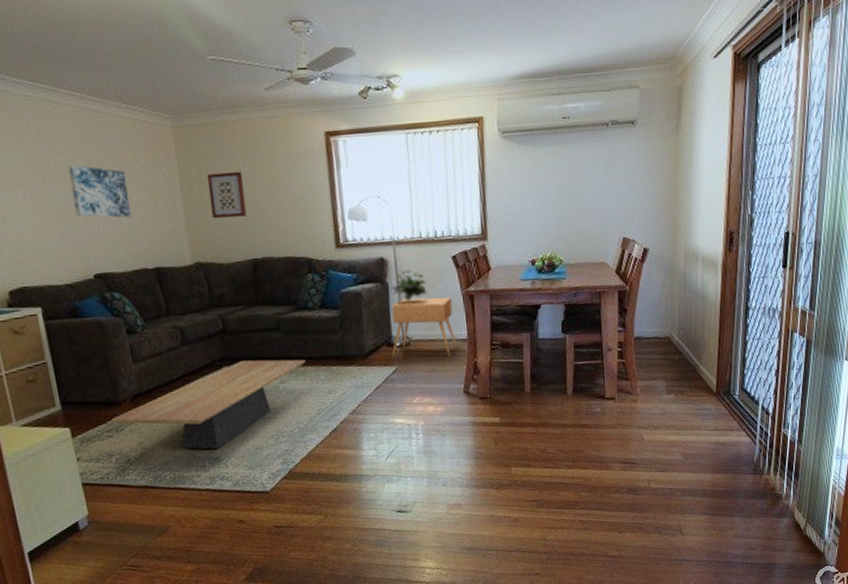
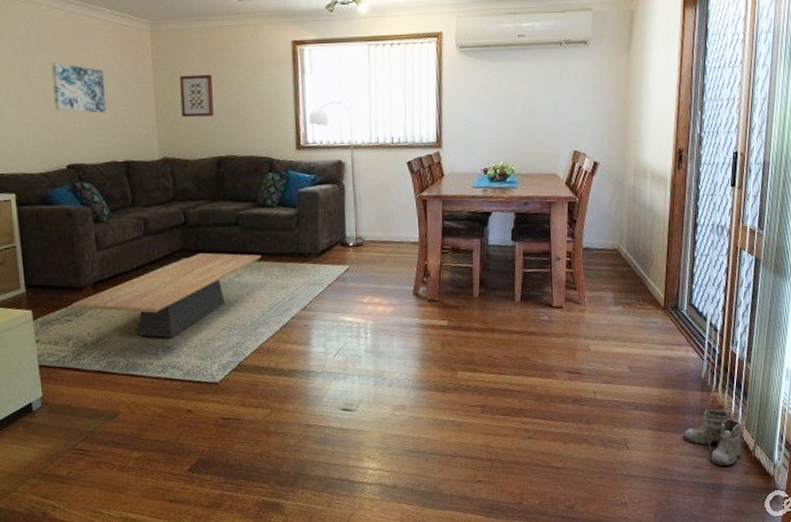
flowering plant: present [391,269,427,301] -> none [347,173,382,203]
side table: present [391,297,457,358] -> none [344,200,409,259]
boots: none [737,491,800,546] -> present [684,408,748,466]

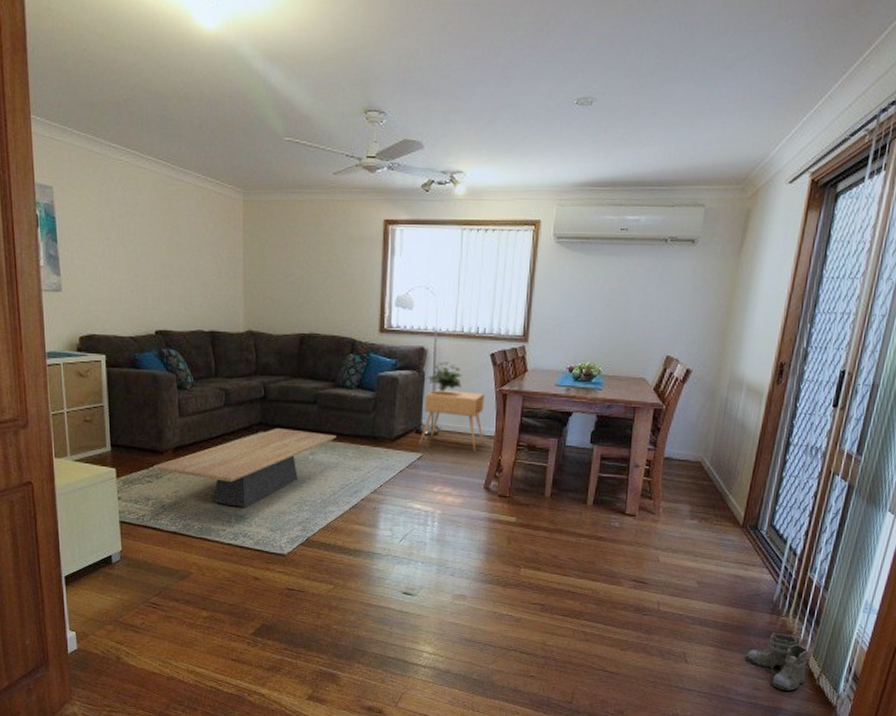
wall art: present [51,62,107,113] -> none [145,227,196,281]
wall art: present [179,74,214,118] -> none [268,248,302,292]
side table: none [344,200,409,259] -> present [419,389,485,451]
flowering plant: none [347,173,382,203] -> present [427,362,462,392]

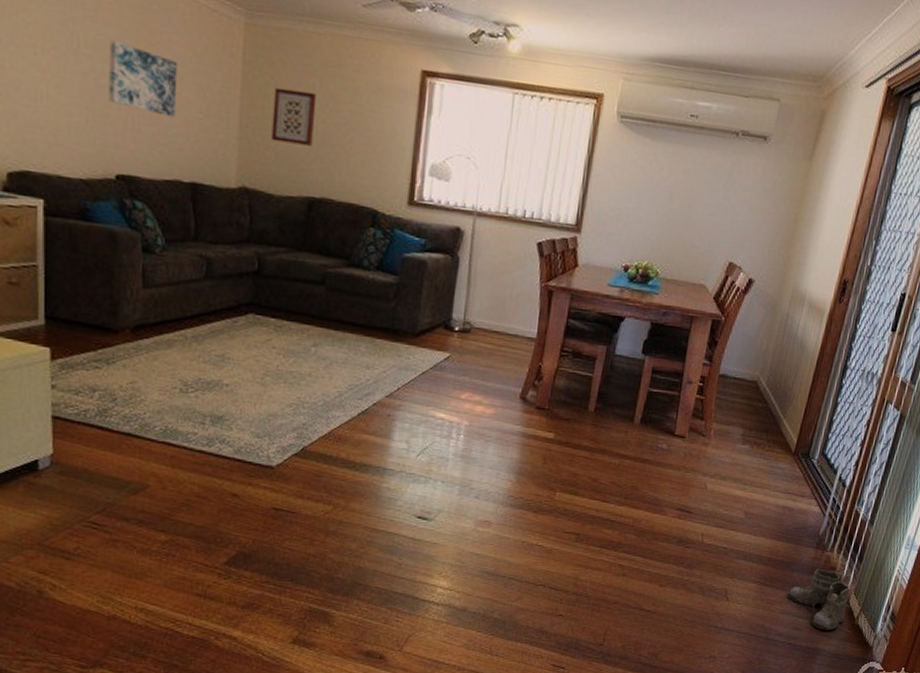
wall art: none [145,227,196,281] -> present [108,39,178,117]
coffee table: present [153,427,337,508] -> none [103,310,347,407]
wall art: none [268,248,302,292] -> present [271,87,317,146]
side table: present [419,389,485,451] -> none [447,278,528,355]
flowering plant: present [427,362,462,392] -> none [462,246,503,283]

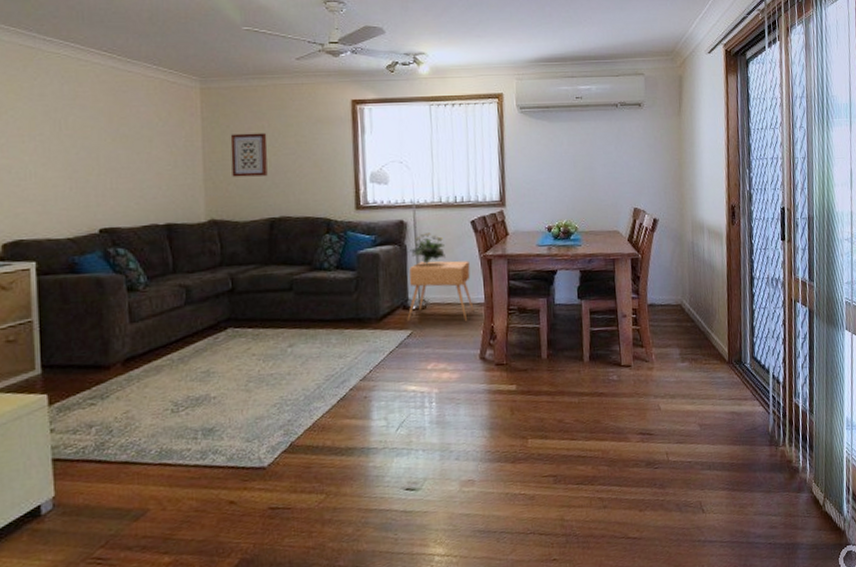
wall art: present [108,39,178,117] -> none [87,119,149,173]
side table: none [447,278,528,355] -> present [407,261,474,321]
flowering plant: none [462,246,503,283] -> present [410,233,446,264]
boots: present [788,568,850,632] -> none [756,464,820,524]

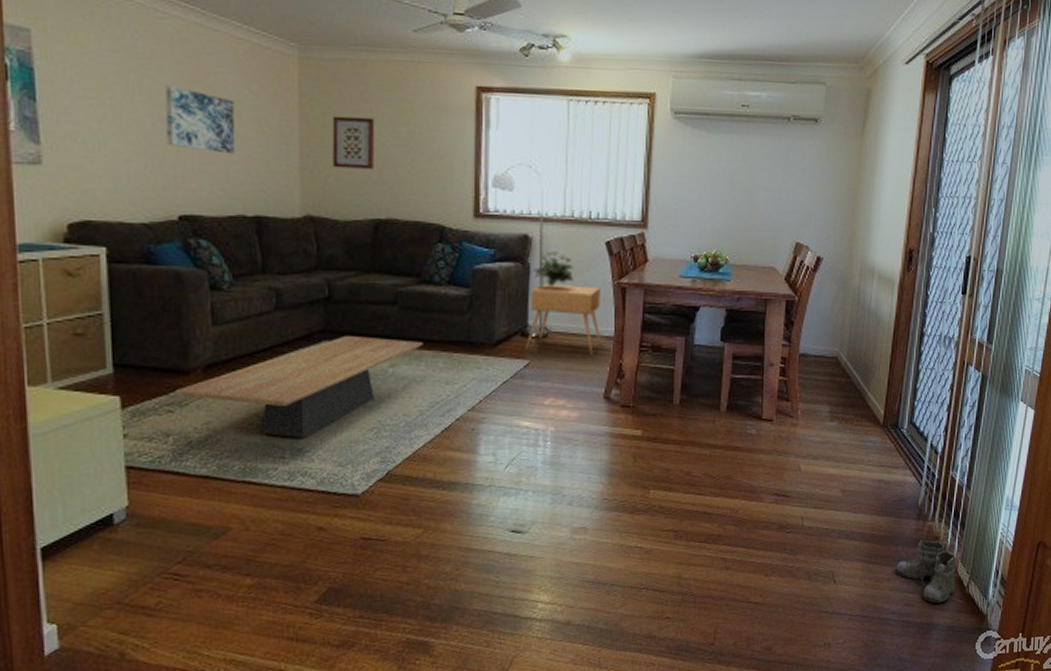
wall art: none [87,119,149,173] -> present [165,85,236,154]
coffee table: none [97,321,317,420] -> present [175,335,423,439]
boots: none [756,464,820,524] -> present [895,539,961,604]

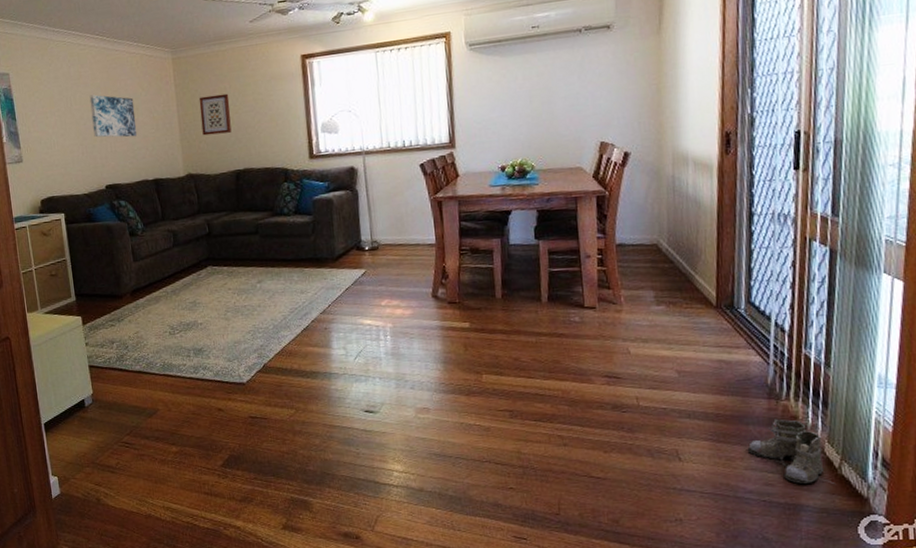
coffee table: present [175,335,423,439] -> none [114,260,281,342]
side table: present [525,284,602,355] -> none [361,203,425,261]
flowering plant: present [533,251,574,287] -> none [361,177,396,207]

